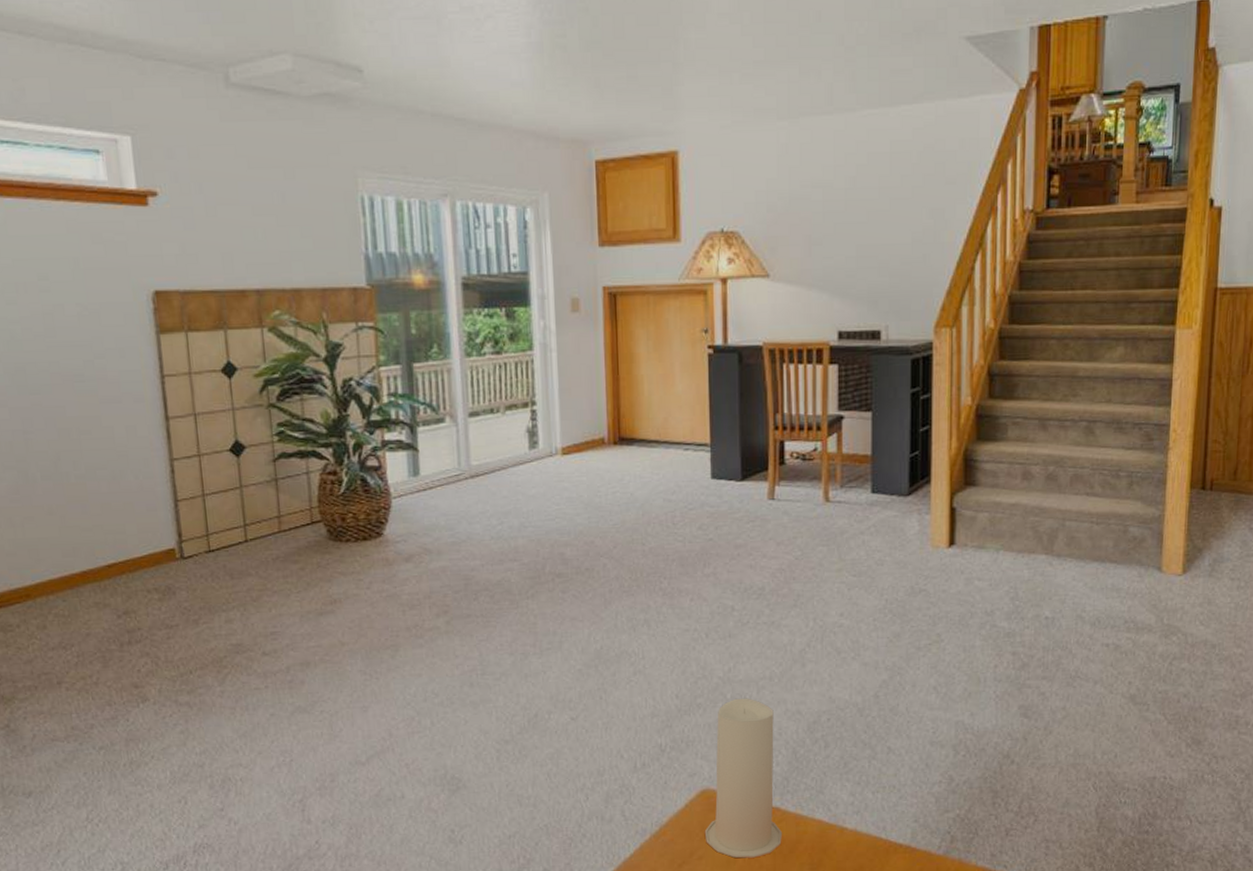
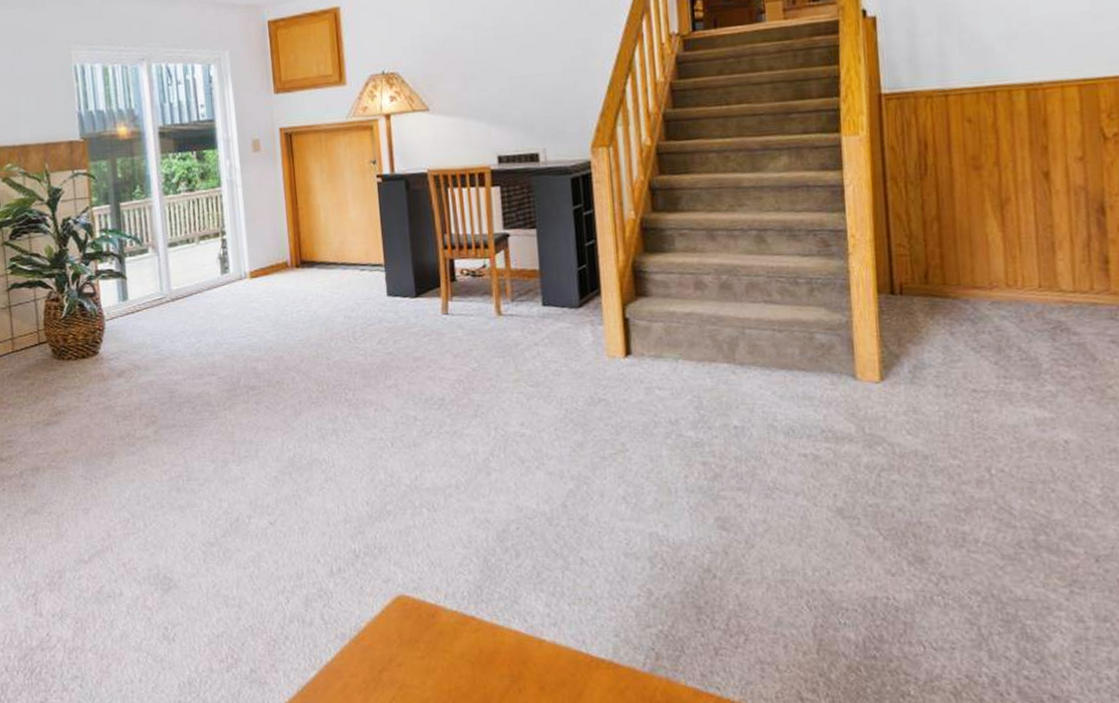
candle: present [704,698,782,858] -> none [402,505,480,667]

